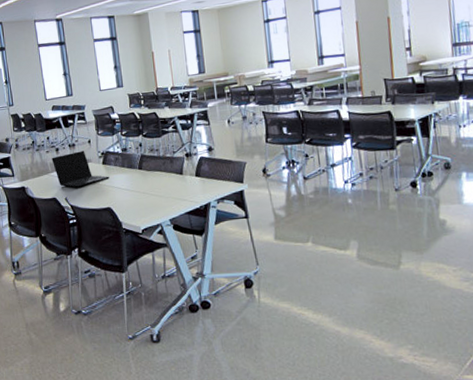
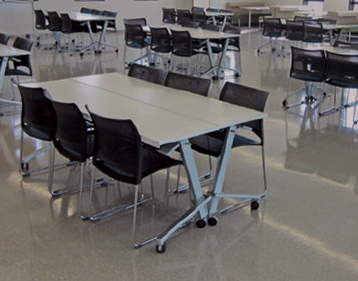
laptop: present [51,151,110,188] -> none [75,59,134,96]

